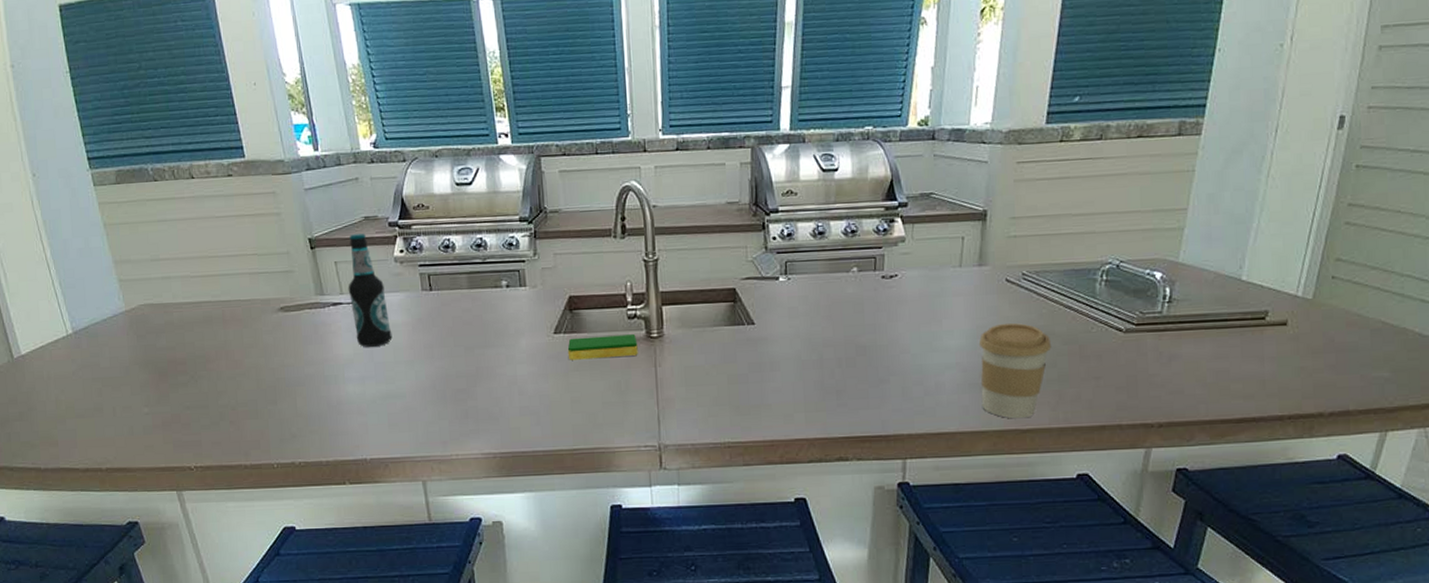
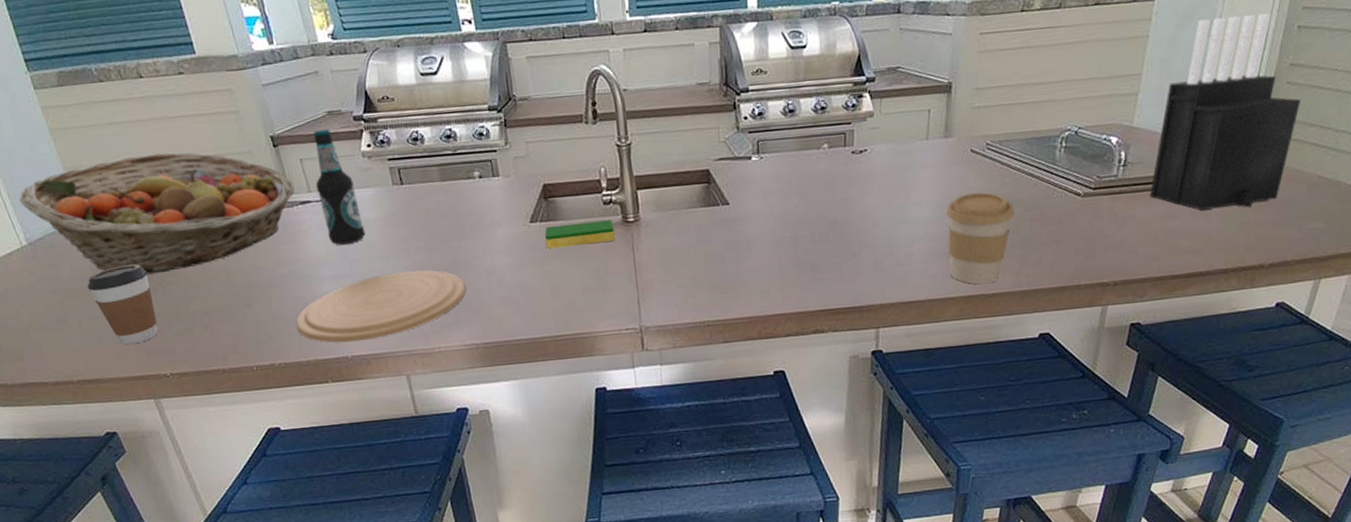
fruit basket: none [70,250,327,368] -> present [19,152,294,275]
coffee cup: none [125,357,187,436] -> present [88,264,158,345]
plate: none [318,375,487,445] -> present [295,269,466,343]
knife block: none [1196,151,1362,352] -> present [1149,13,1301,210]

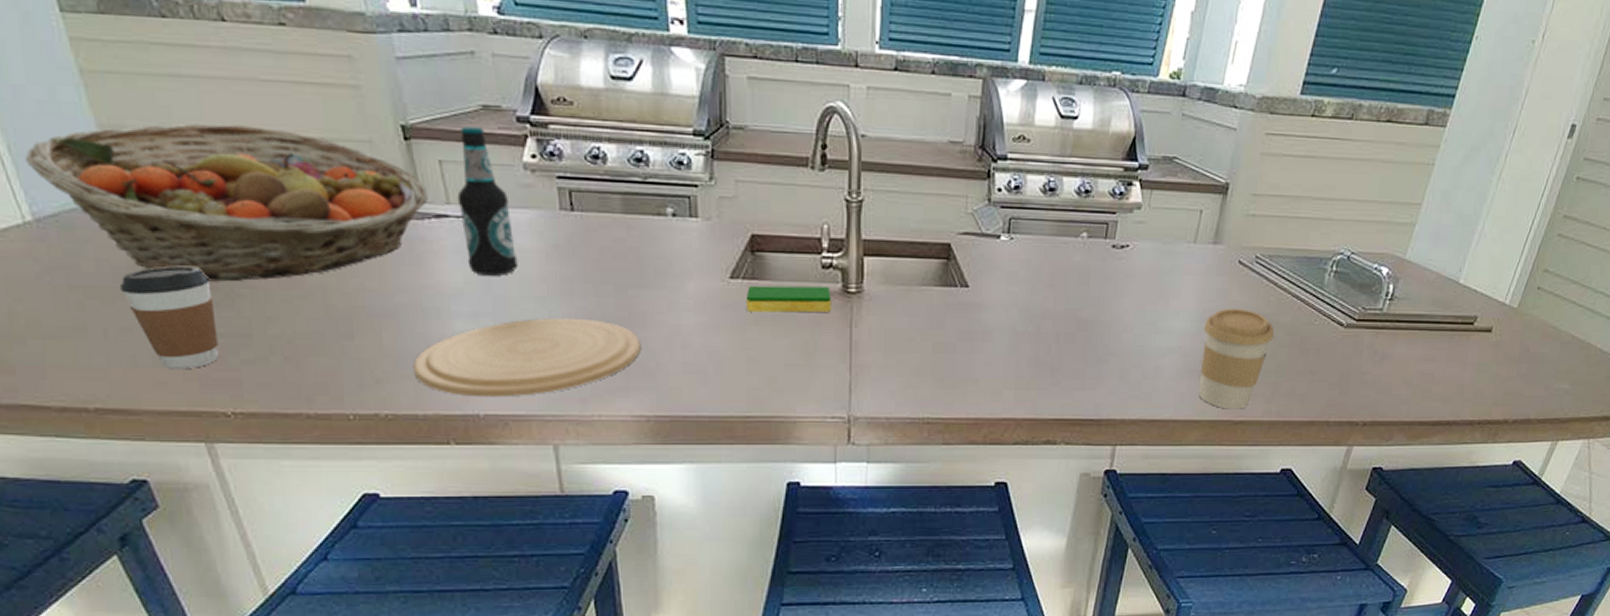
knife block: present [1149,13,1301,210] -> none [1410,155,1569,360]

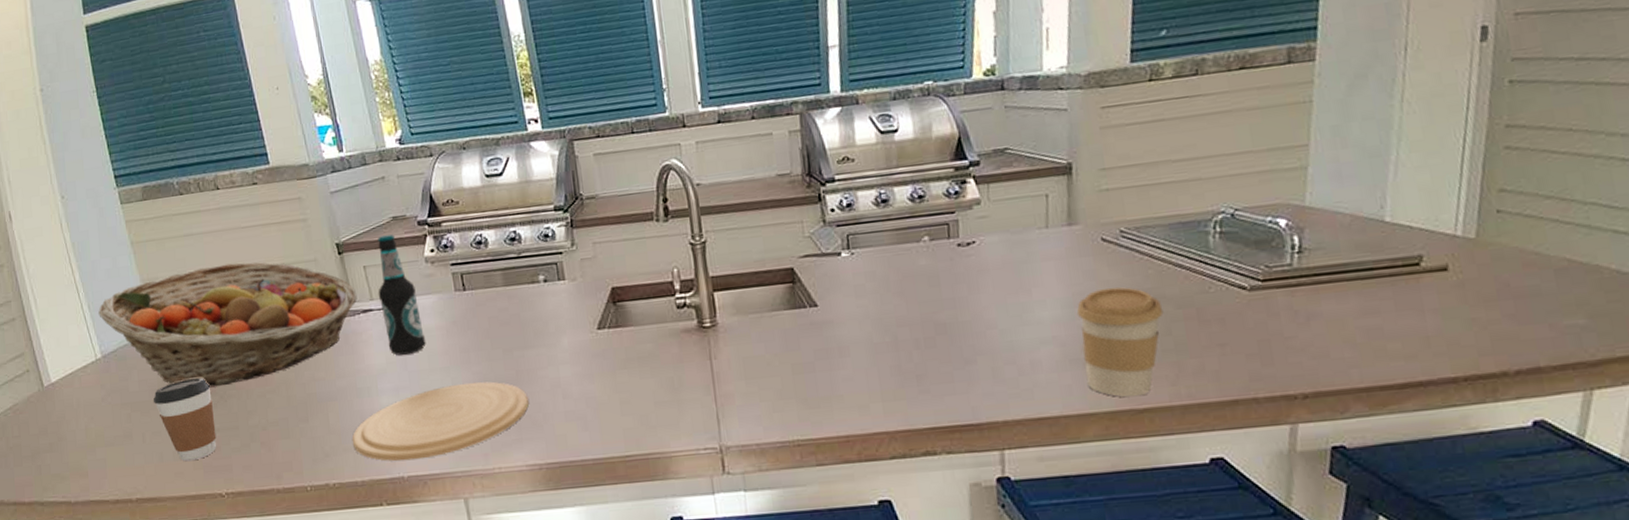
dish sponge: present [745,285,831,313] -> none [613,325,691,358]

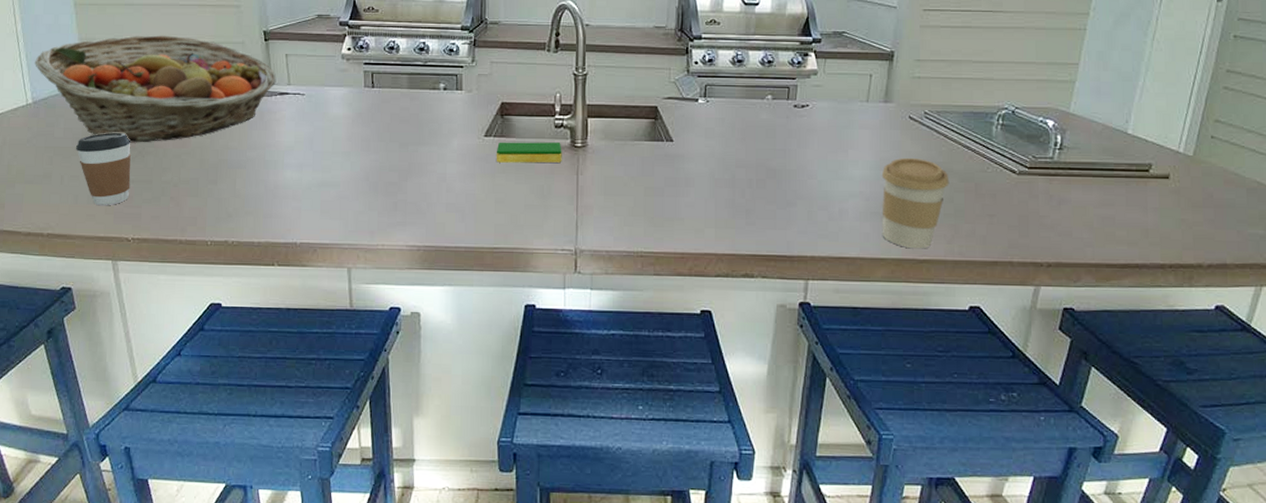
plate: present [352,381,529,461] -> none [254,168,416,229]
bottle: present [378,234,426,356] -> none [295,30,333,136]
dish sponge: none [613,325,691,358] -> present [496,142,562,163]

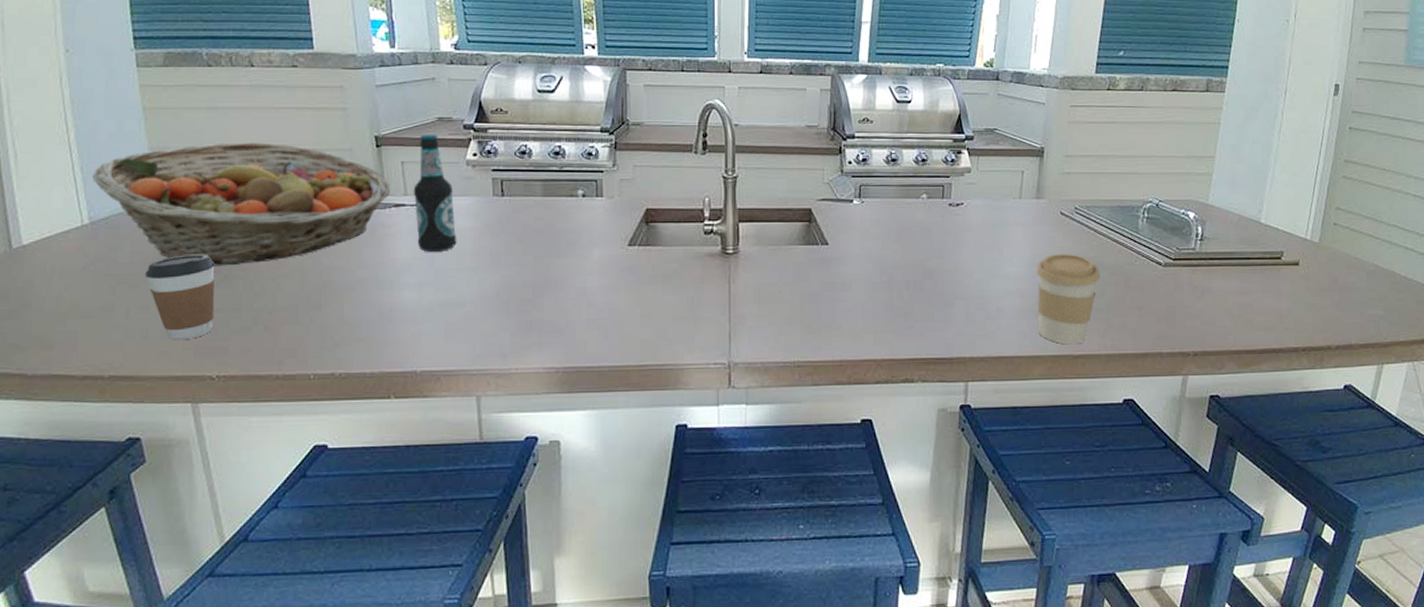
bottle: none [295,30,333,136] -> present [413,134,457,252]
dish sponge: present [496,142,562,163] -> none [641,250,713,273]

